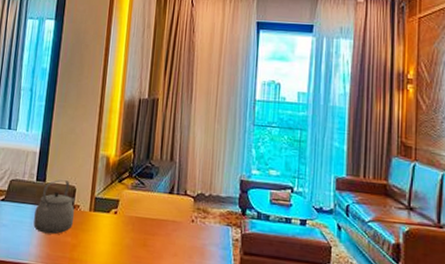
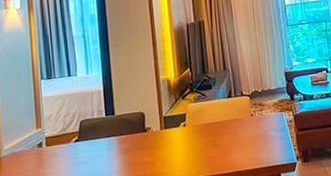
tea kettle: present [33,179,75,235] -> none [110,109,149,160]

